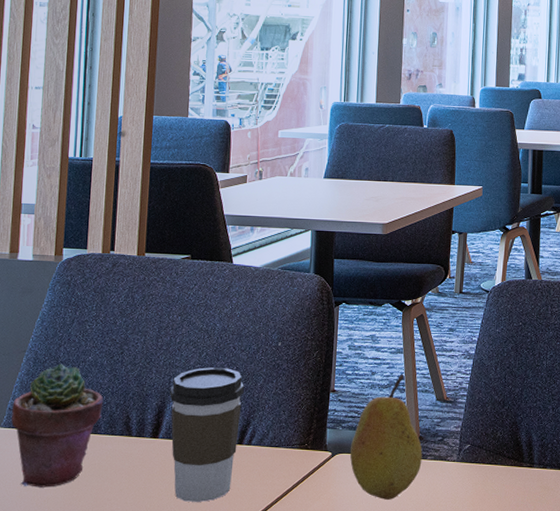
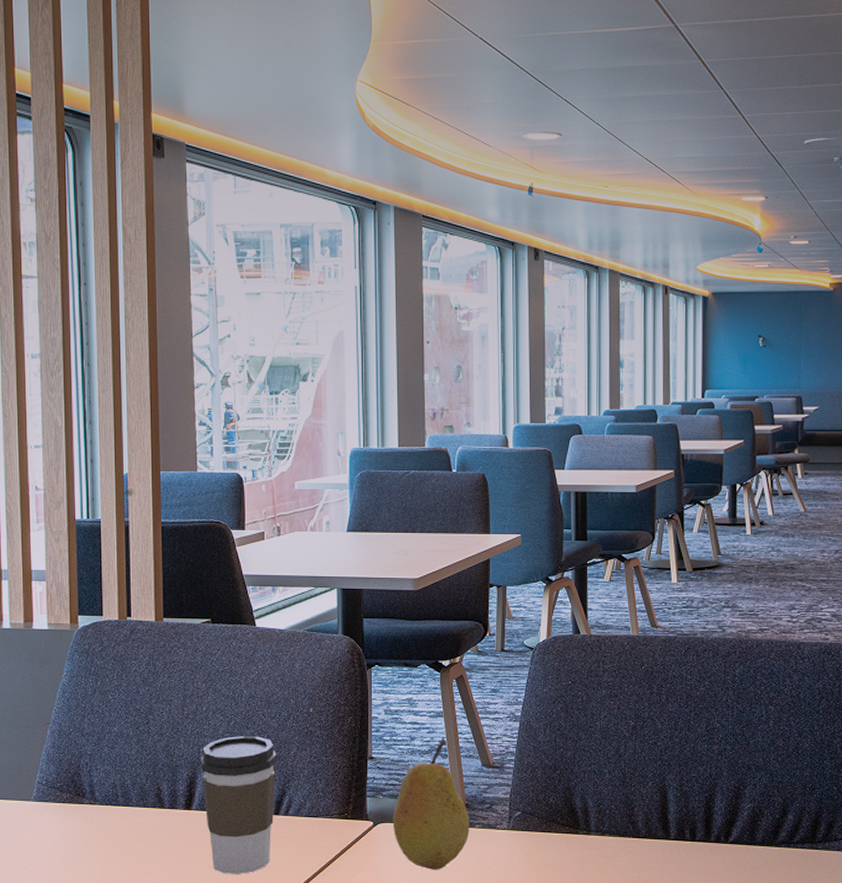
potted succulent: present [11,363,104,488] -> none [41,735,133,861]

